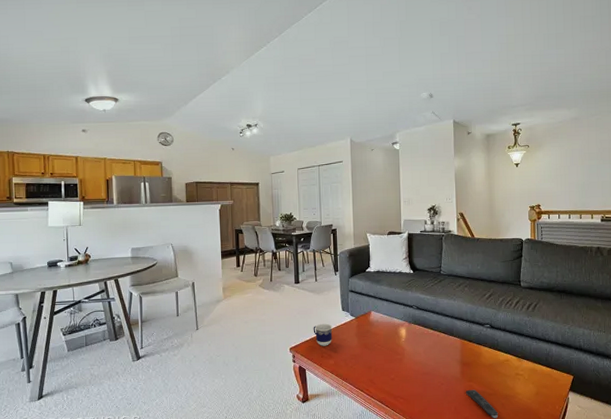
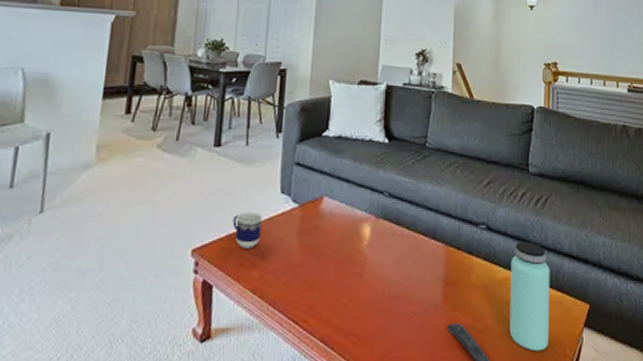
bottle: none [510,334,543,407] -> present [509,241,550,352]

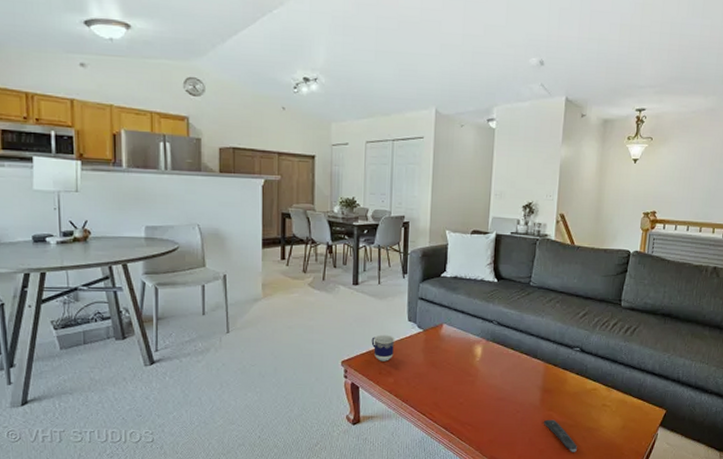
bottle: present [509,241,550,352] -> none [595,361,634,442]

